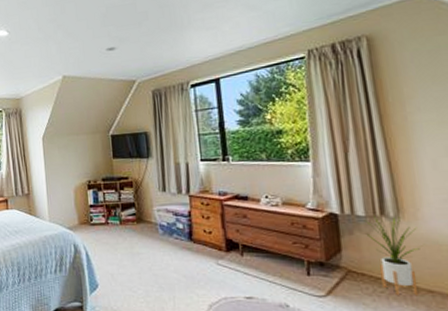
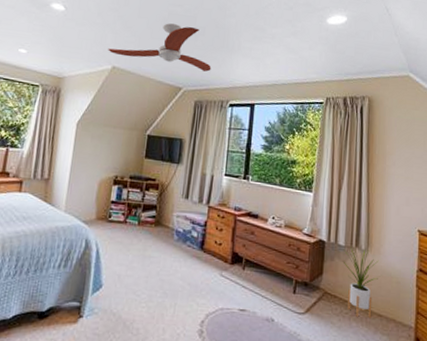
ceiling fan: none [55,14,163,64] -> present [108,23,211,72]

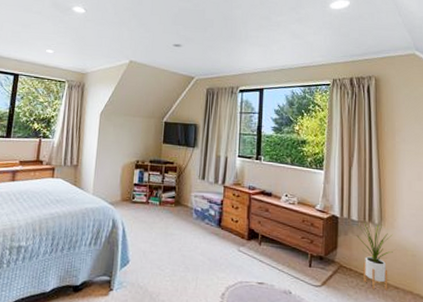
ceiling fan: present [108,23,211,72] -> none [125,18,221,61]

